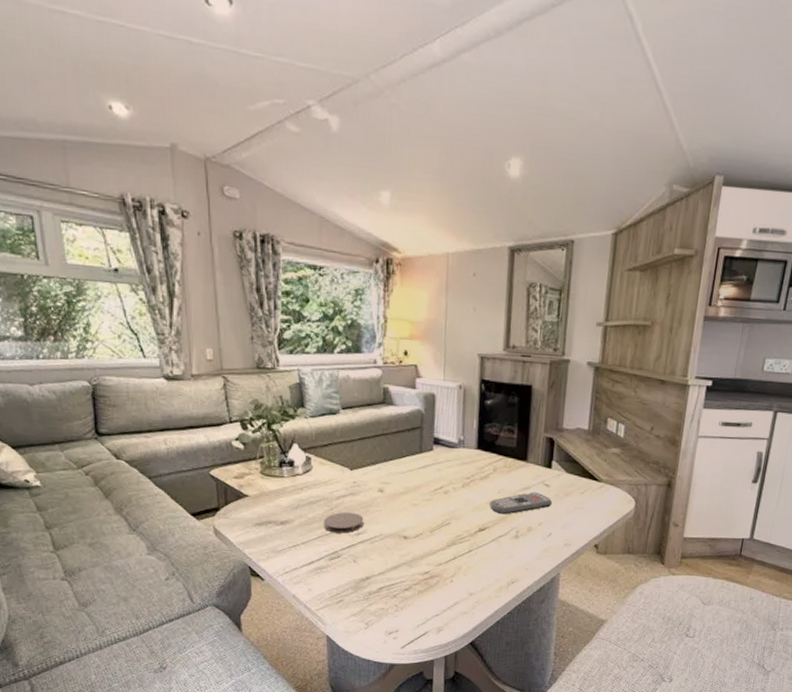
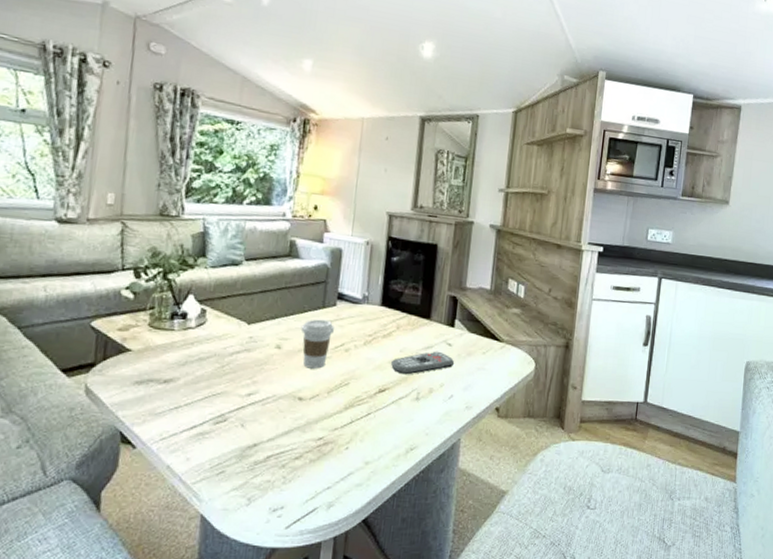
coaster: present [324,511,364,534] -> none [212,369,258,394]
coffee cup: none [400,463,432,510] -> present [300,319,334,369]

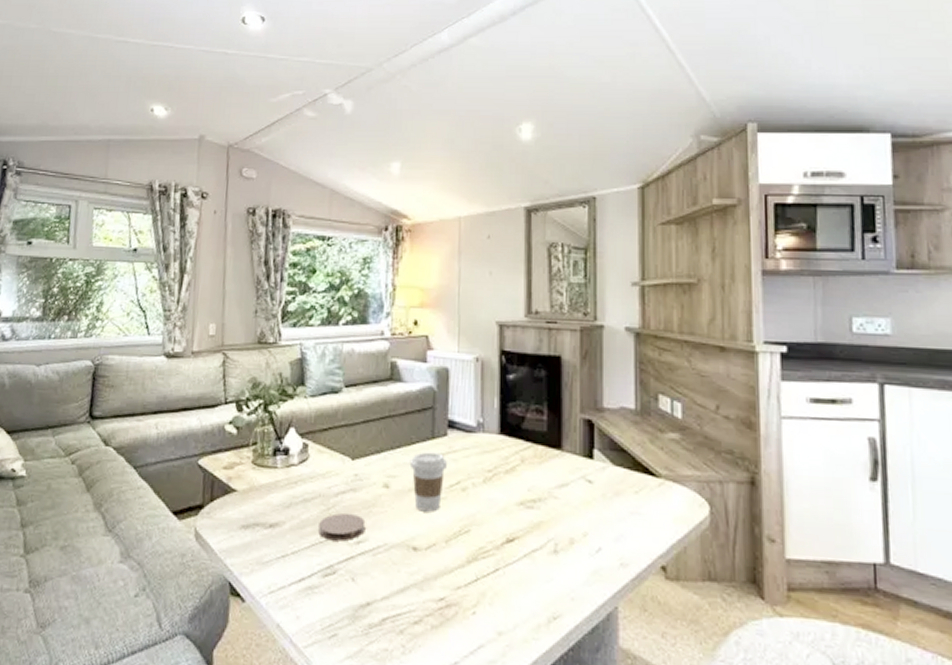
coaster: none [212,369,258,394] -> present [318,512,366,542]
remote control: present [391,351,455,375] -> none [519,490,599,521]

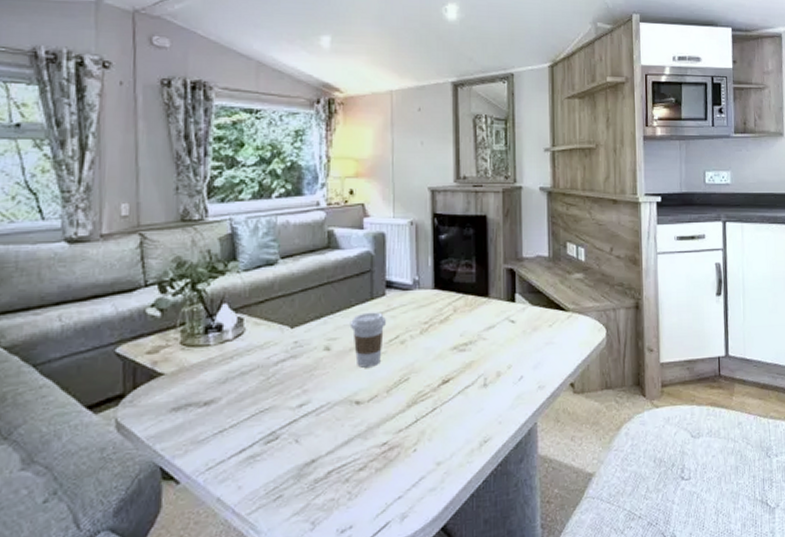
coaster: present [318,512,366,542] -> none [258,379,308,409]

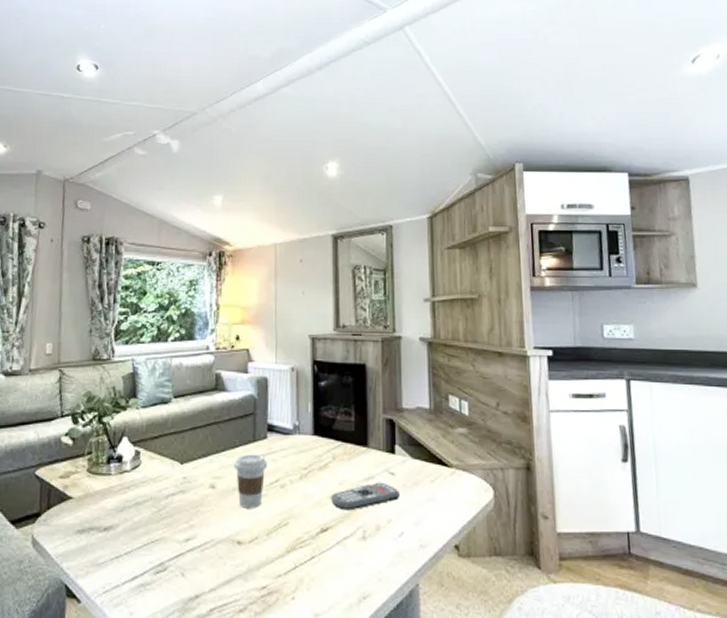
remote control: none [452,330,521,361] -> present [331,482,401,511]

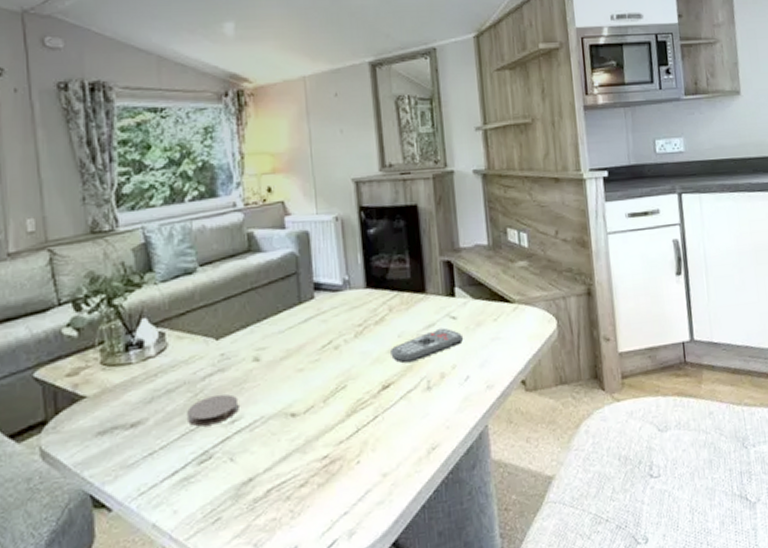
coaster: none [150,513,194,540] -> present [187,394,239,427]
coffee cup: present [233,454,267,508] -> none [278,316,317,378]

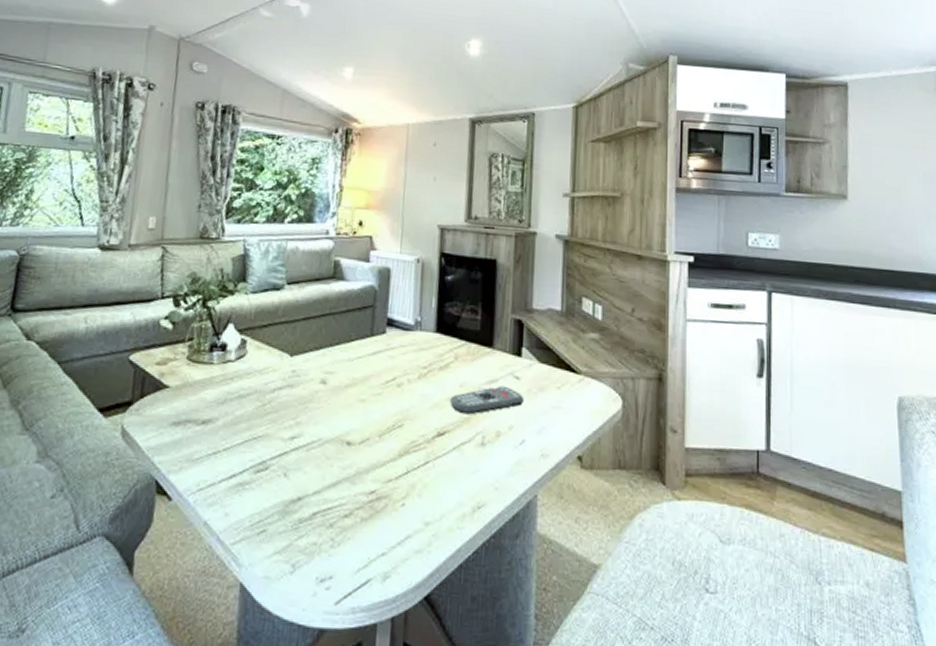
coaster: present [187,394,239,427] -> none [252,408,301,437]

